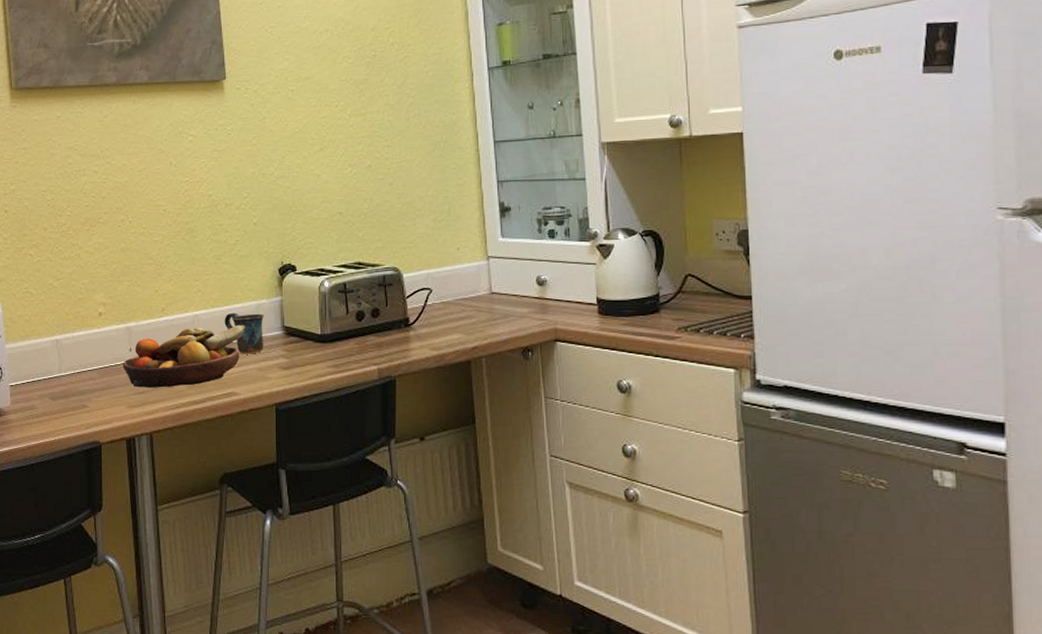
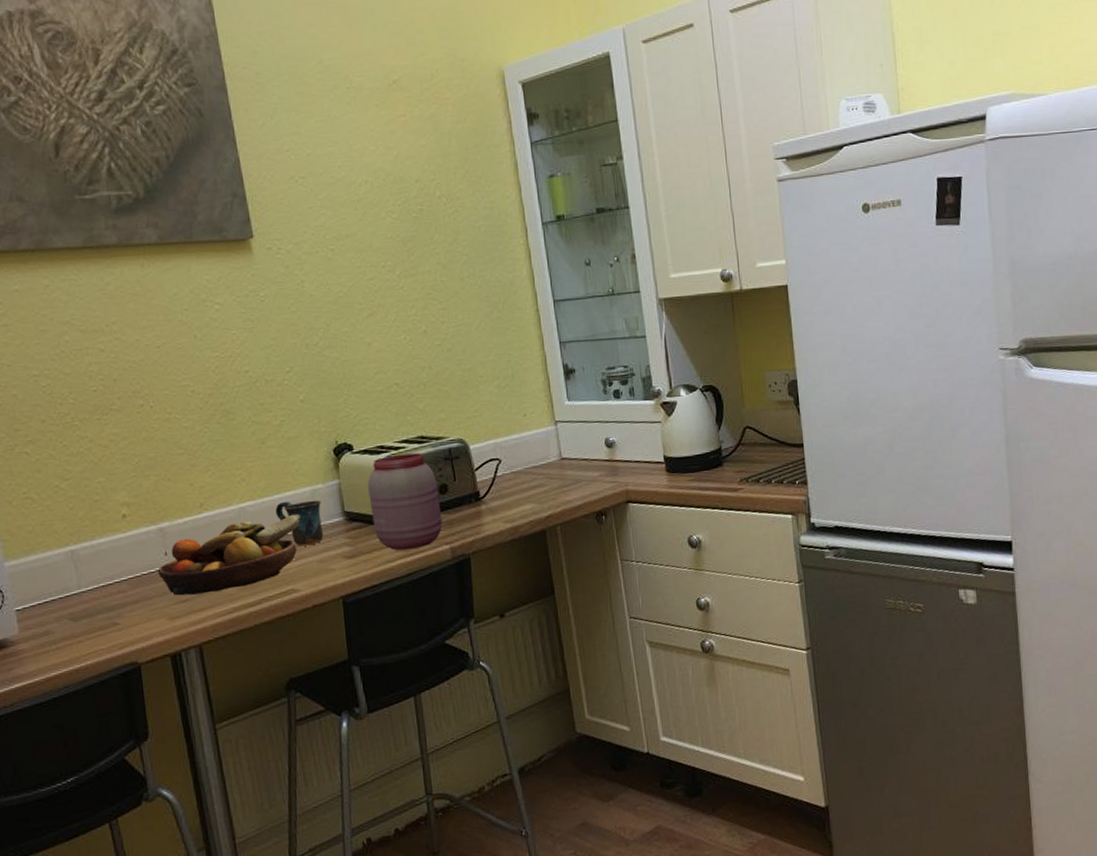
jar: none [307,278,372,367] -> present [367,453,443,551]

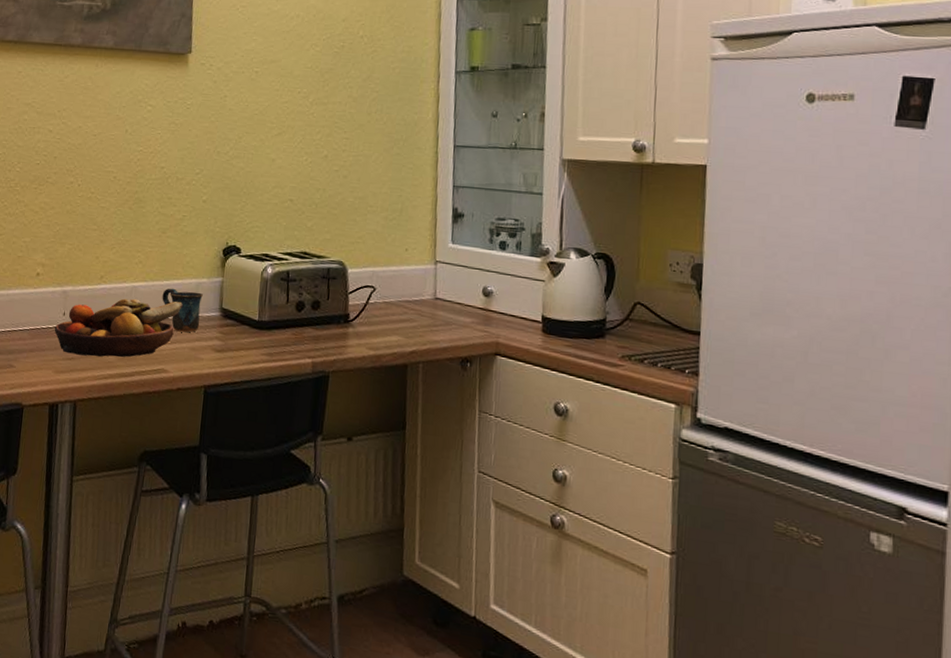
jar: present [367,453,443,551] -> none [245,264,311,356]

